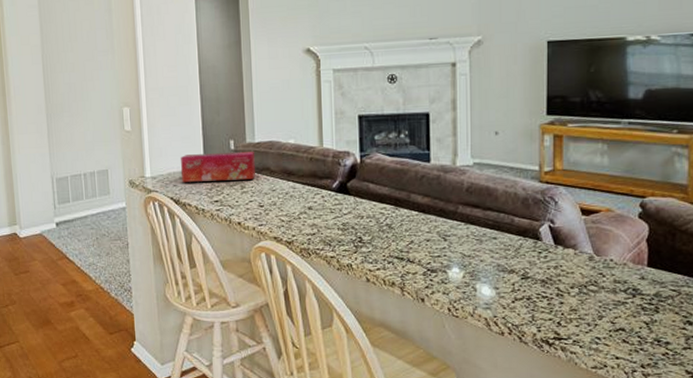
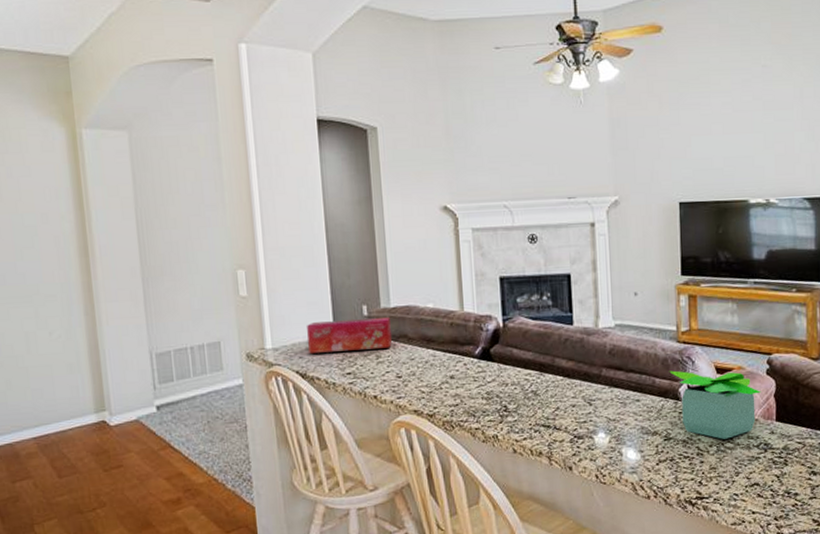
potted plant: none [529,210,632,282] -> present [669,370,761,439]

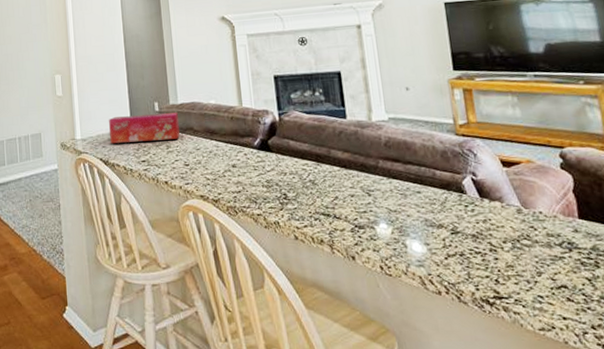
potted plant: present [669,370,761,439] -> none [450,163,557,236]

